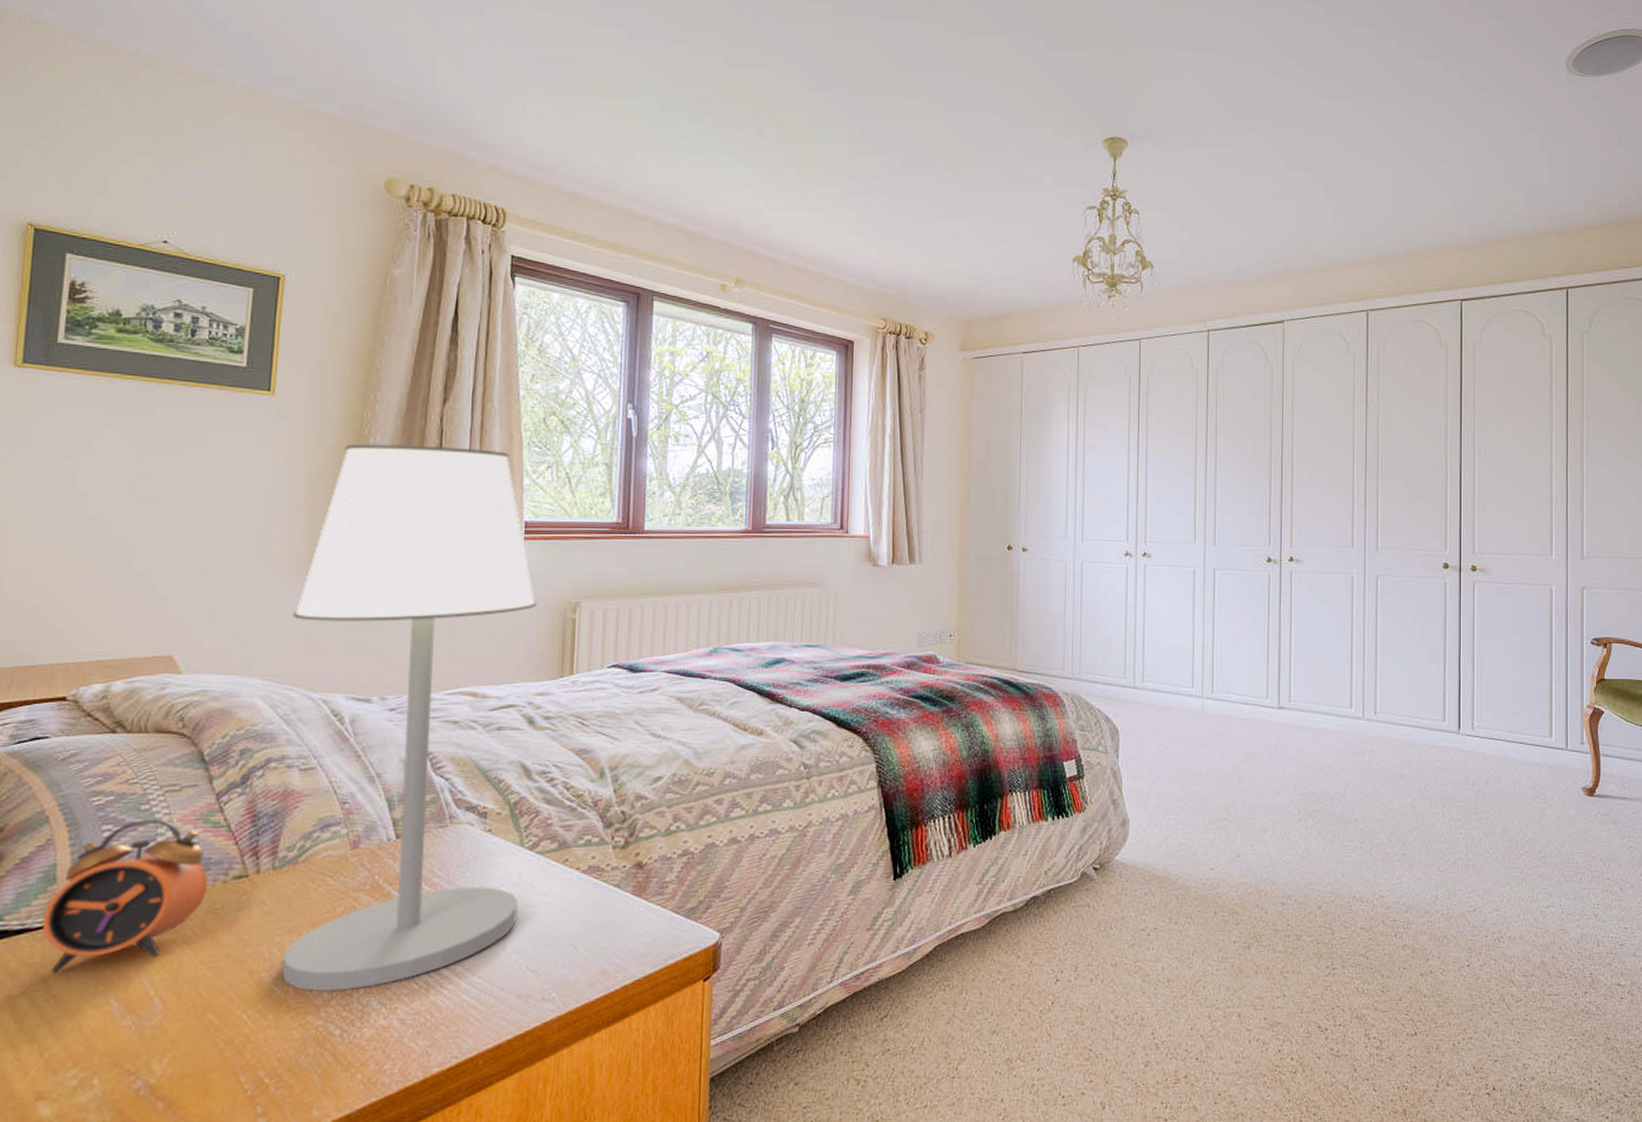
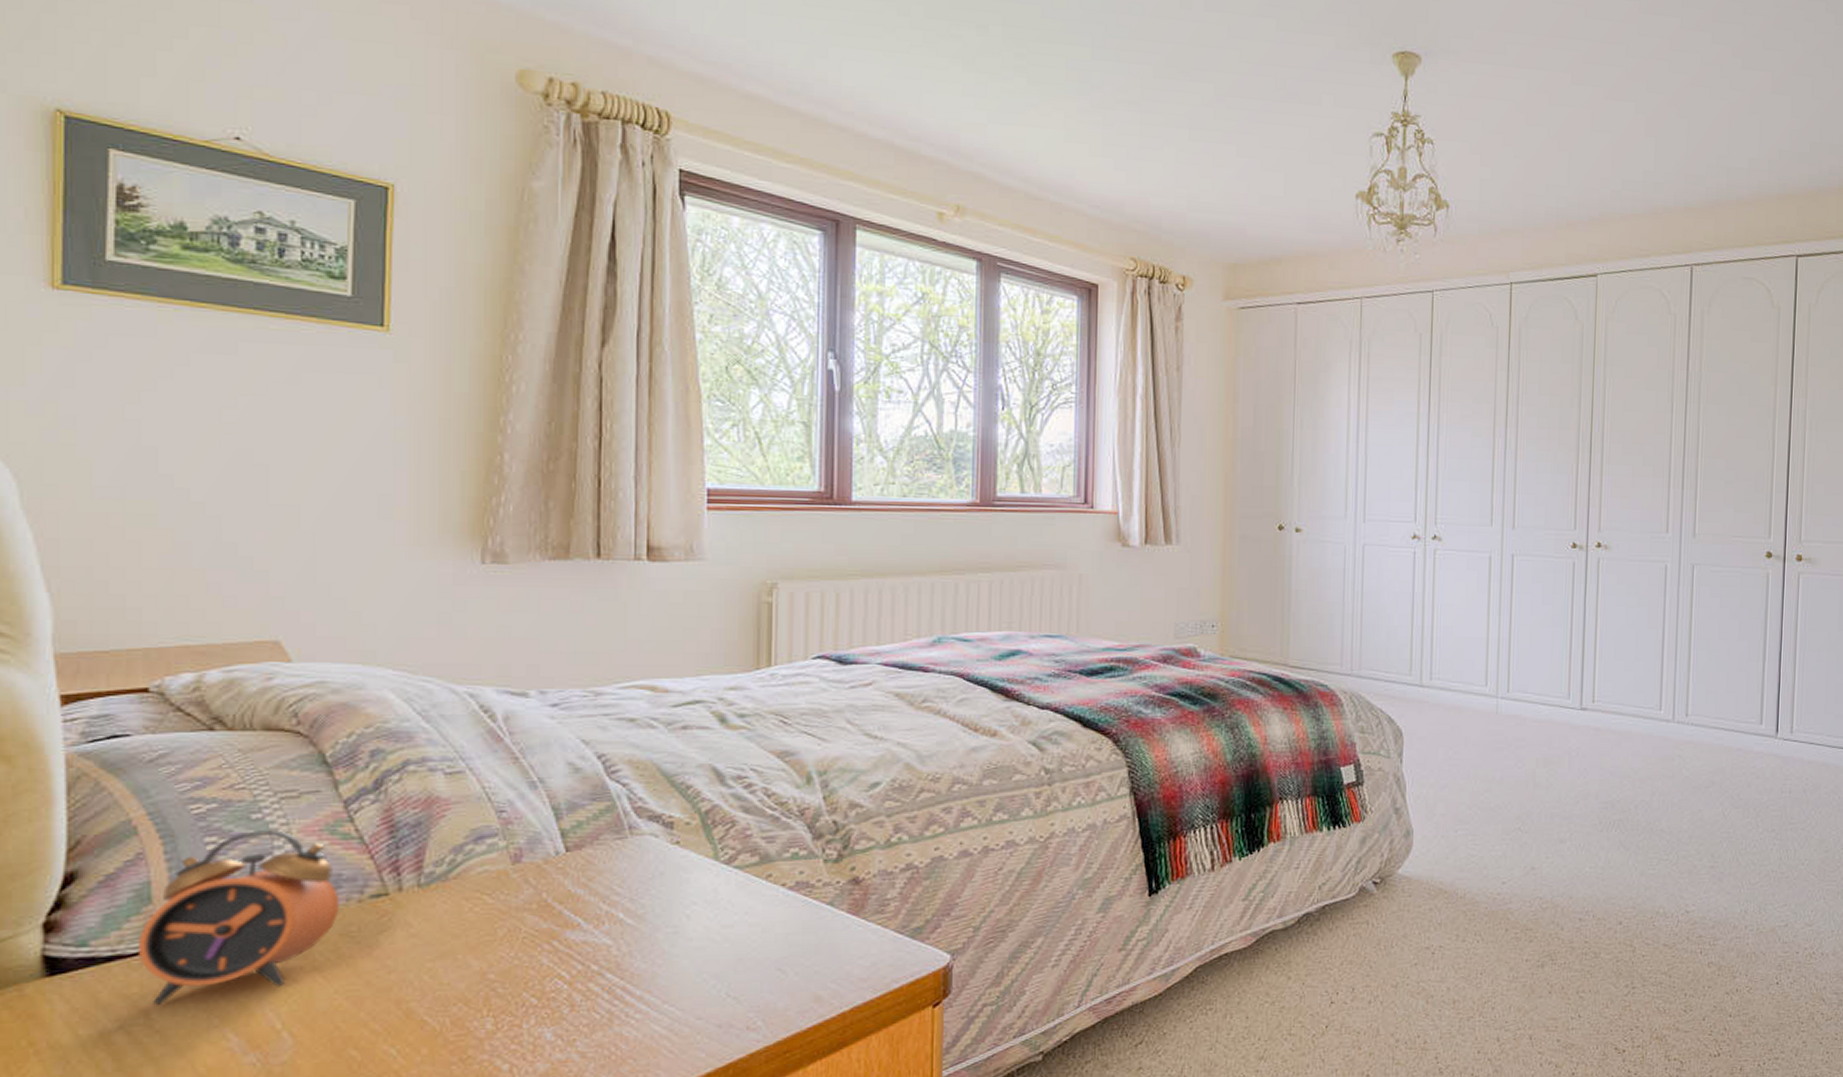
table lamp: present [281,443,537,991] -> none [426,392,725,1022]

